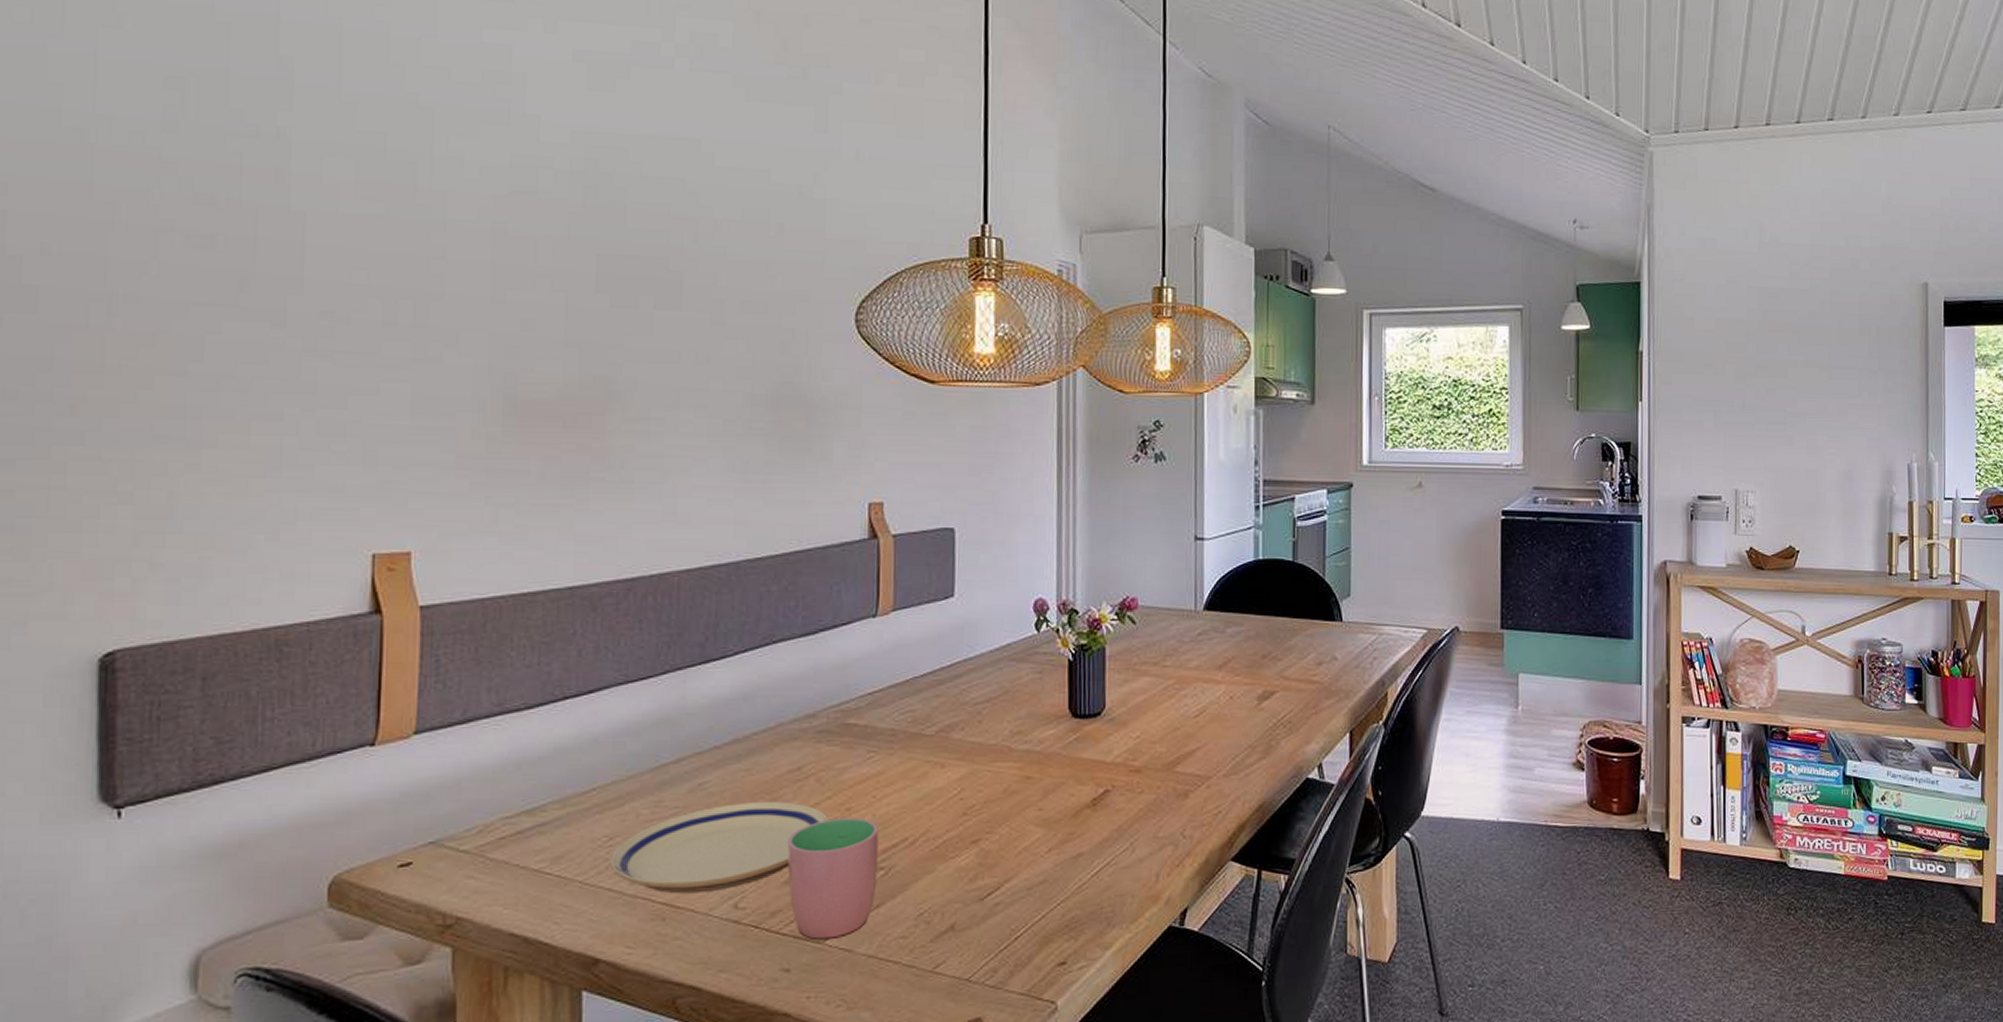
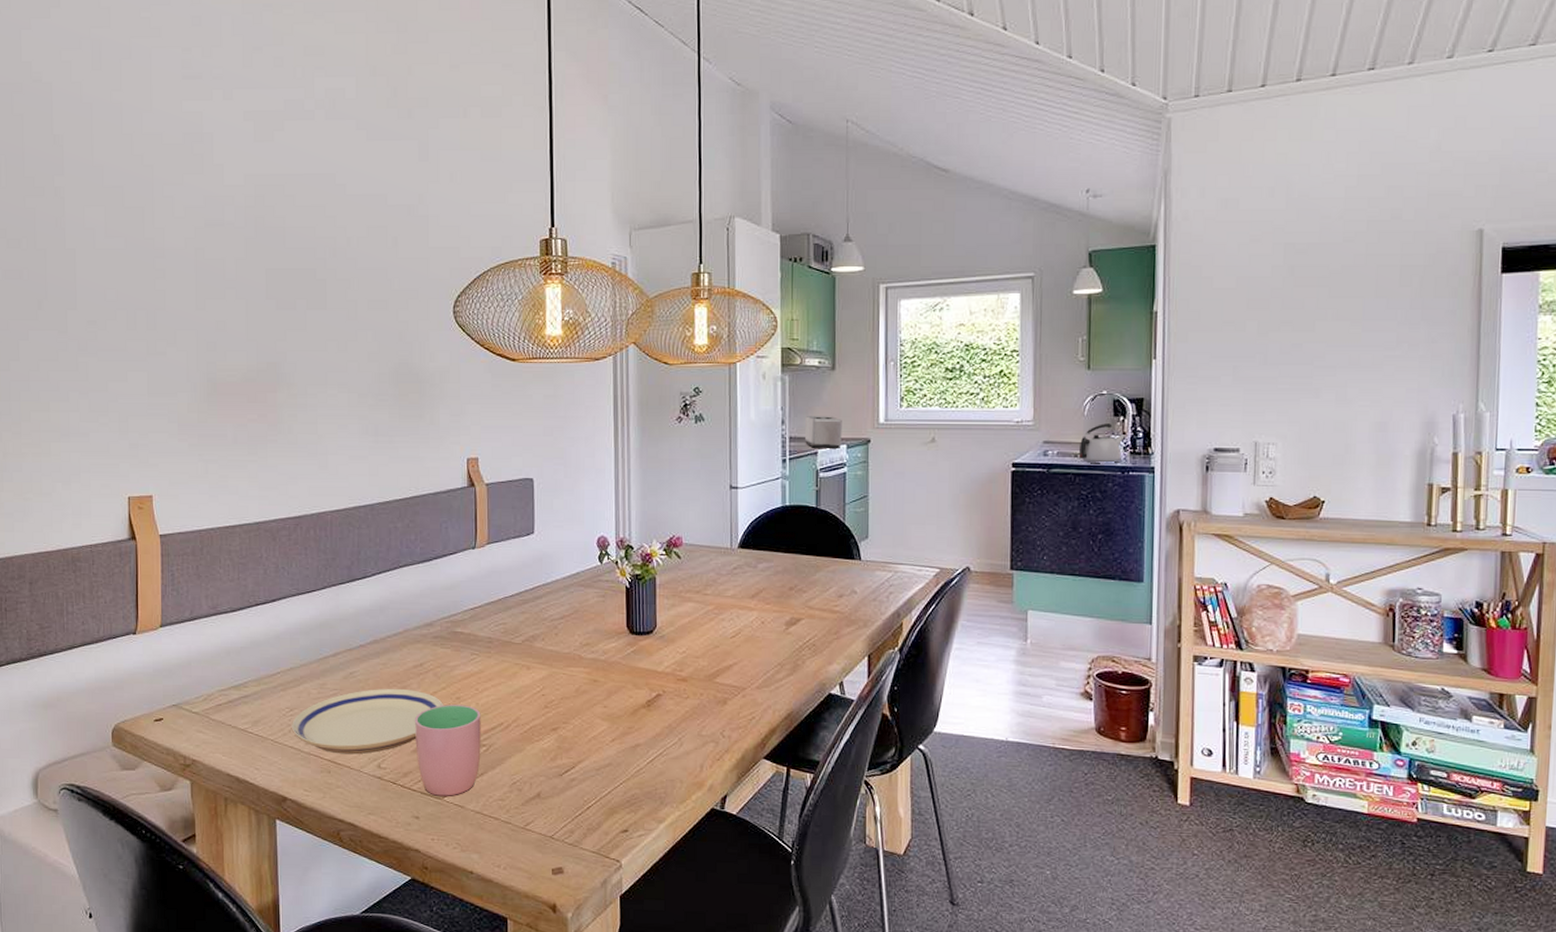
toaster: none [1281,456,1322,493] -> present [805,416,842,448]
kettle: none [1569,469,1613,512] -> present [1079,423,1125,464]

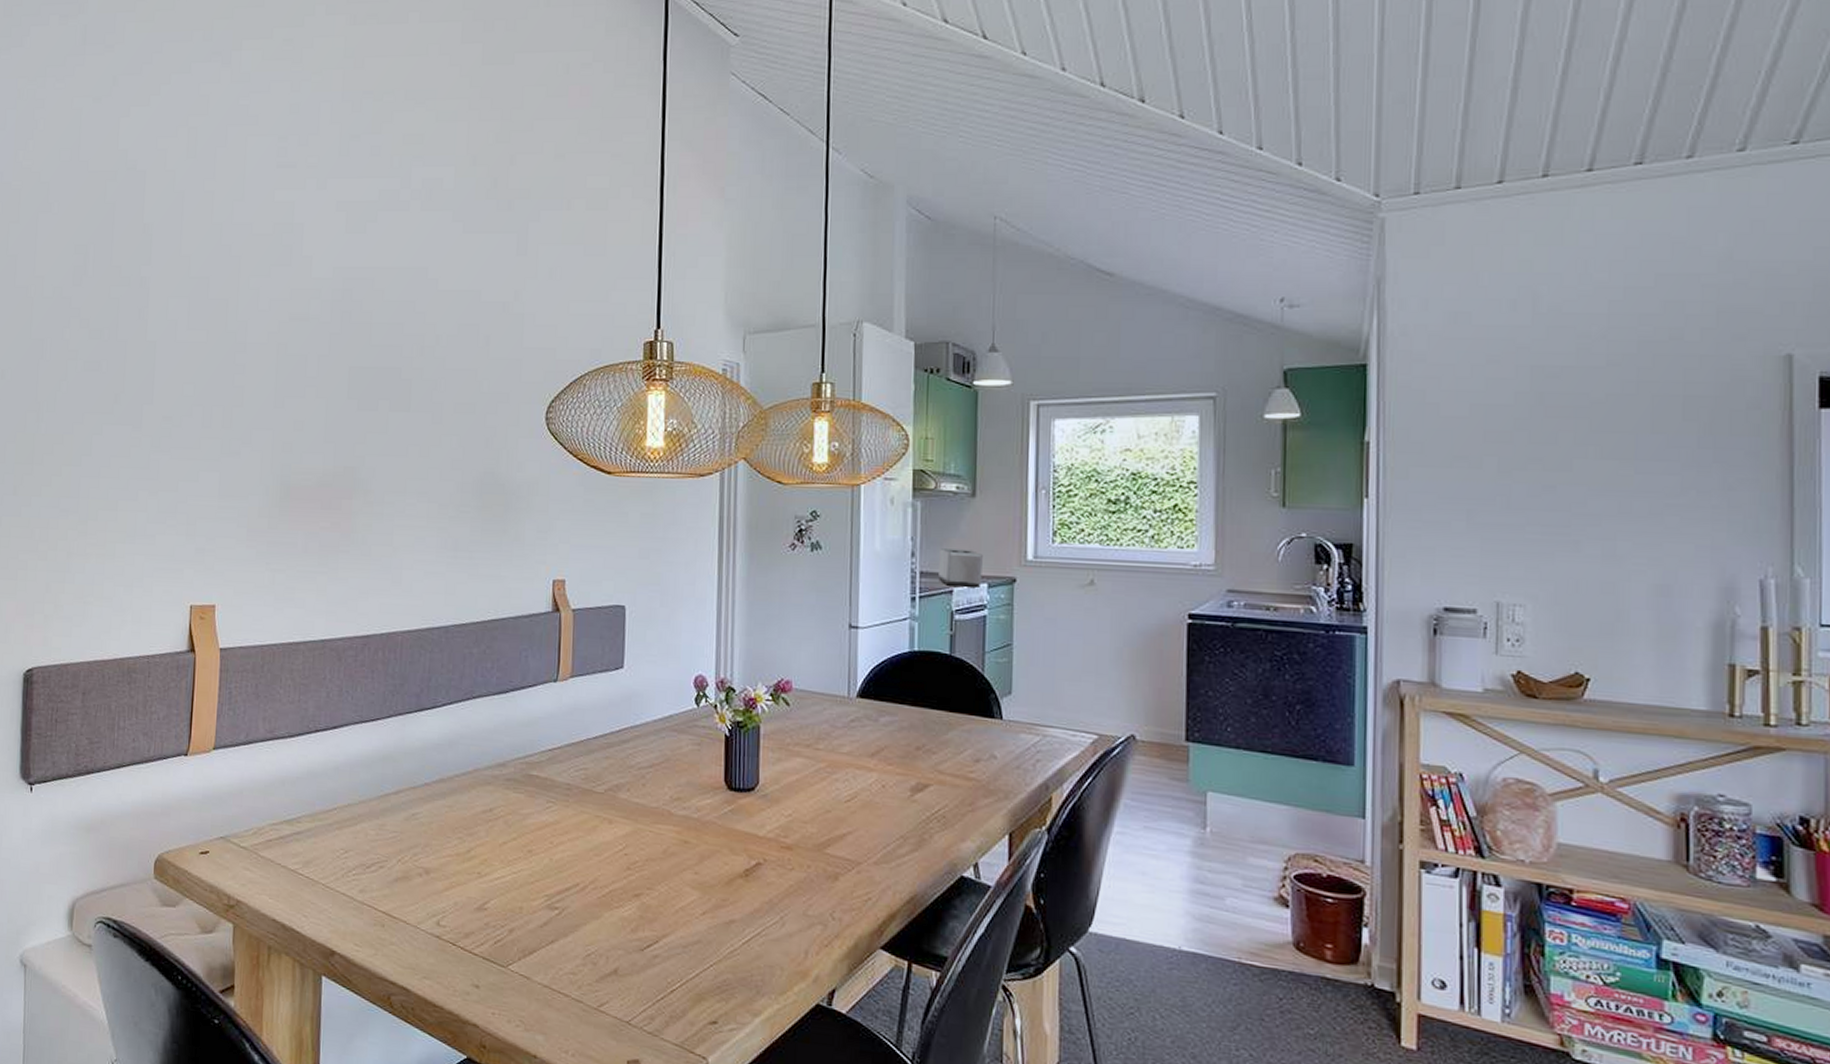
plate: present [292,688,444,755] -> none [345,834,514,908]
cup: present [414,704,481,798] -> none [479,857,555,966]
kettle: present [1079,423,1125,464] -> none [1272,572,1330,620]

